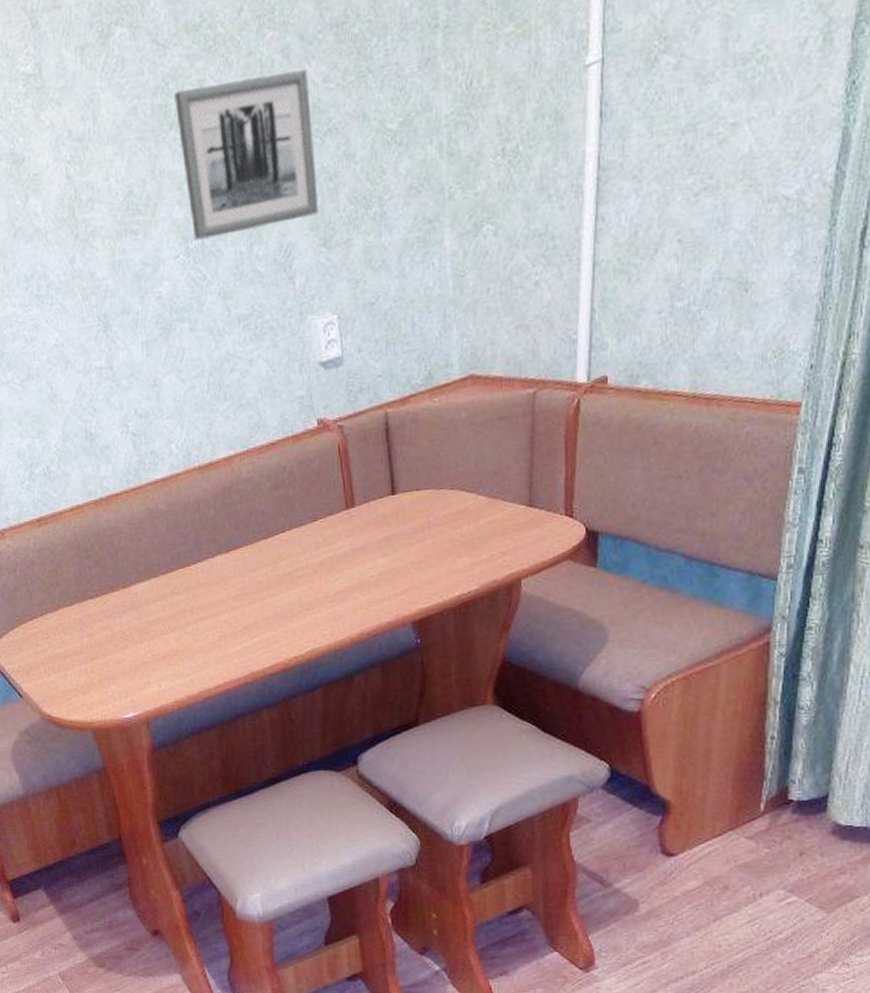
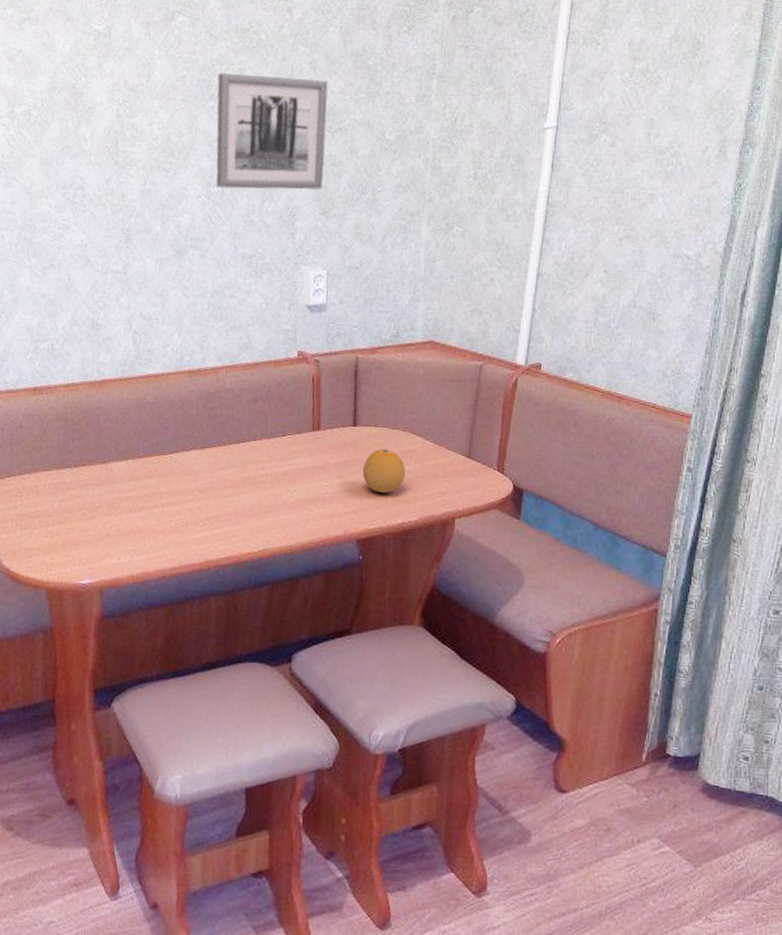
fruit: none [408,513,459,566] -> present [362,448,406,493]

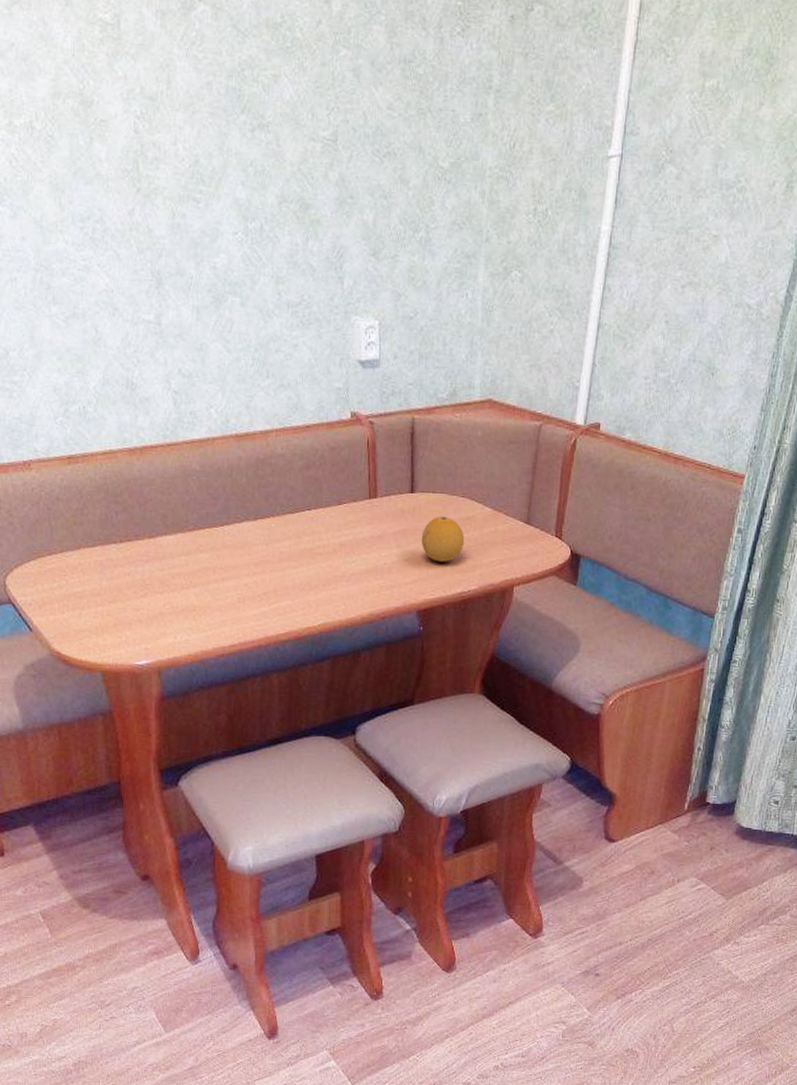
wall art: present [216,73,328,190] -> none [249,79,374,227]

